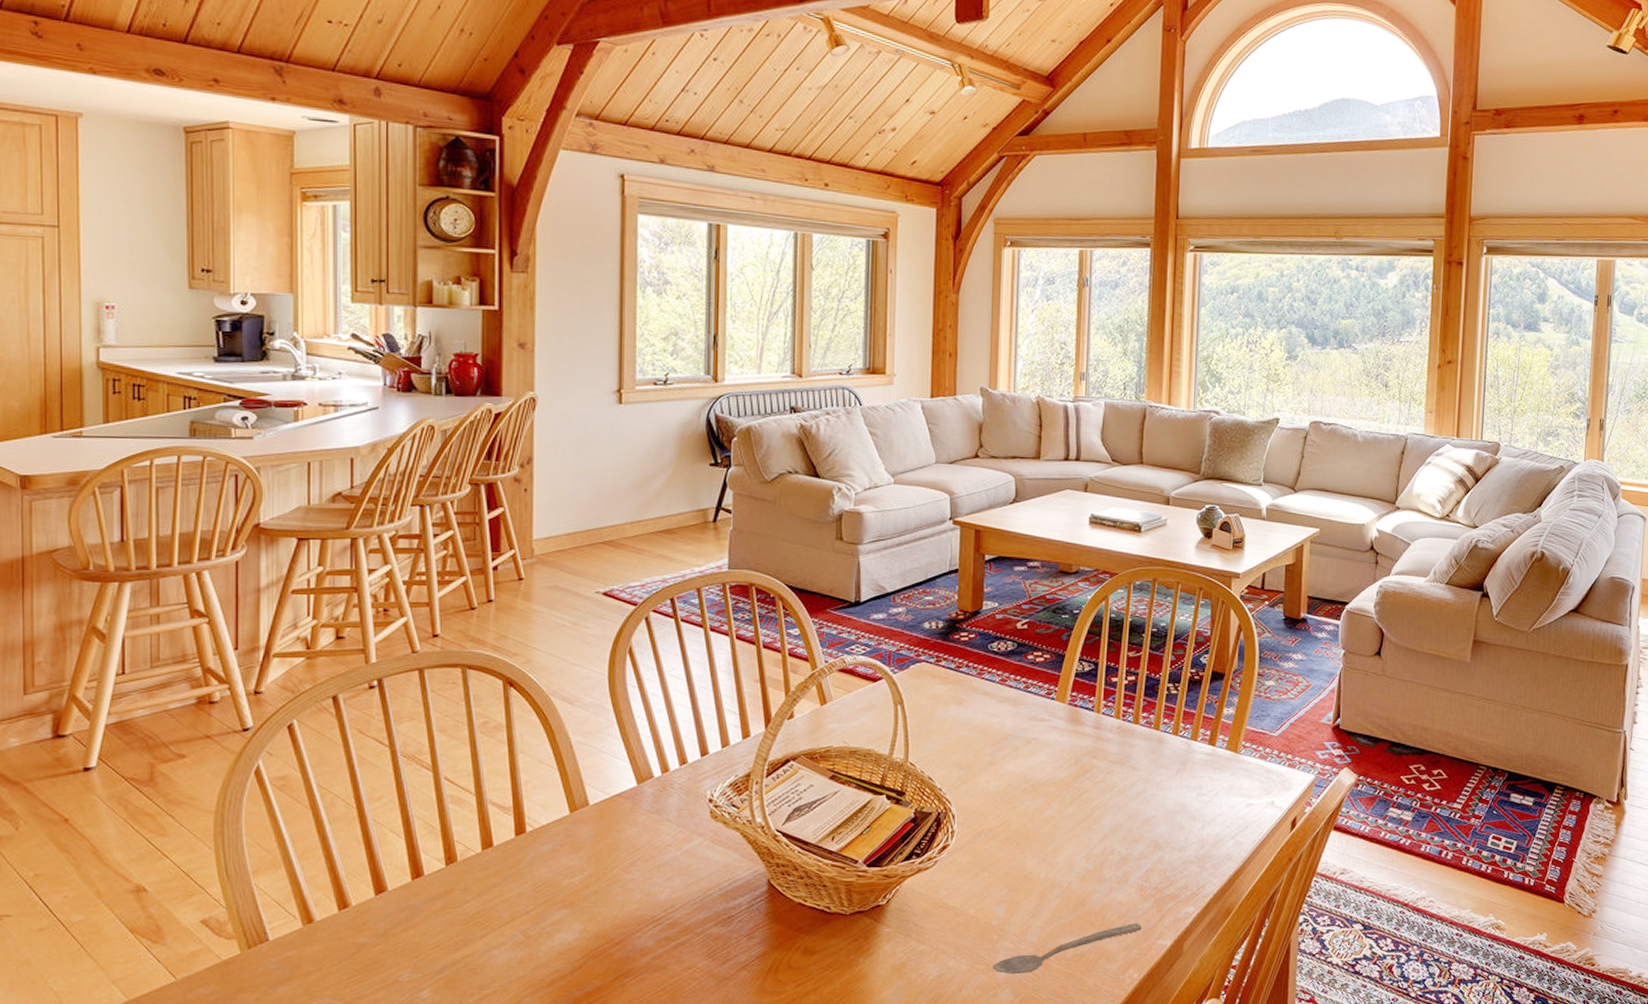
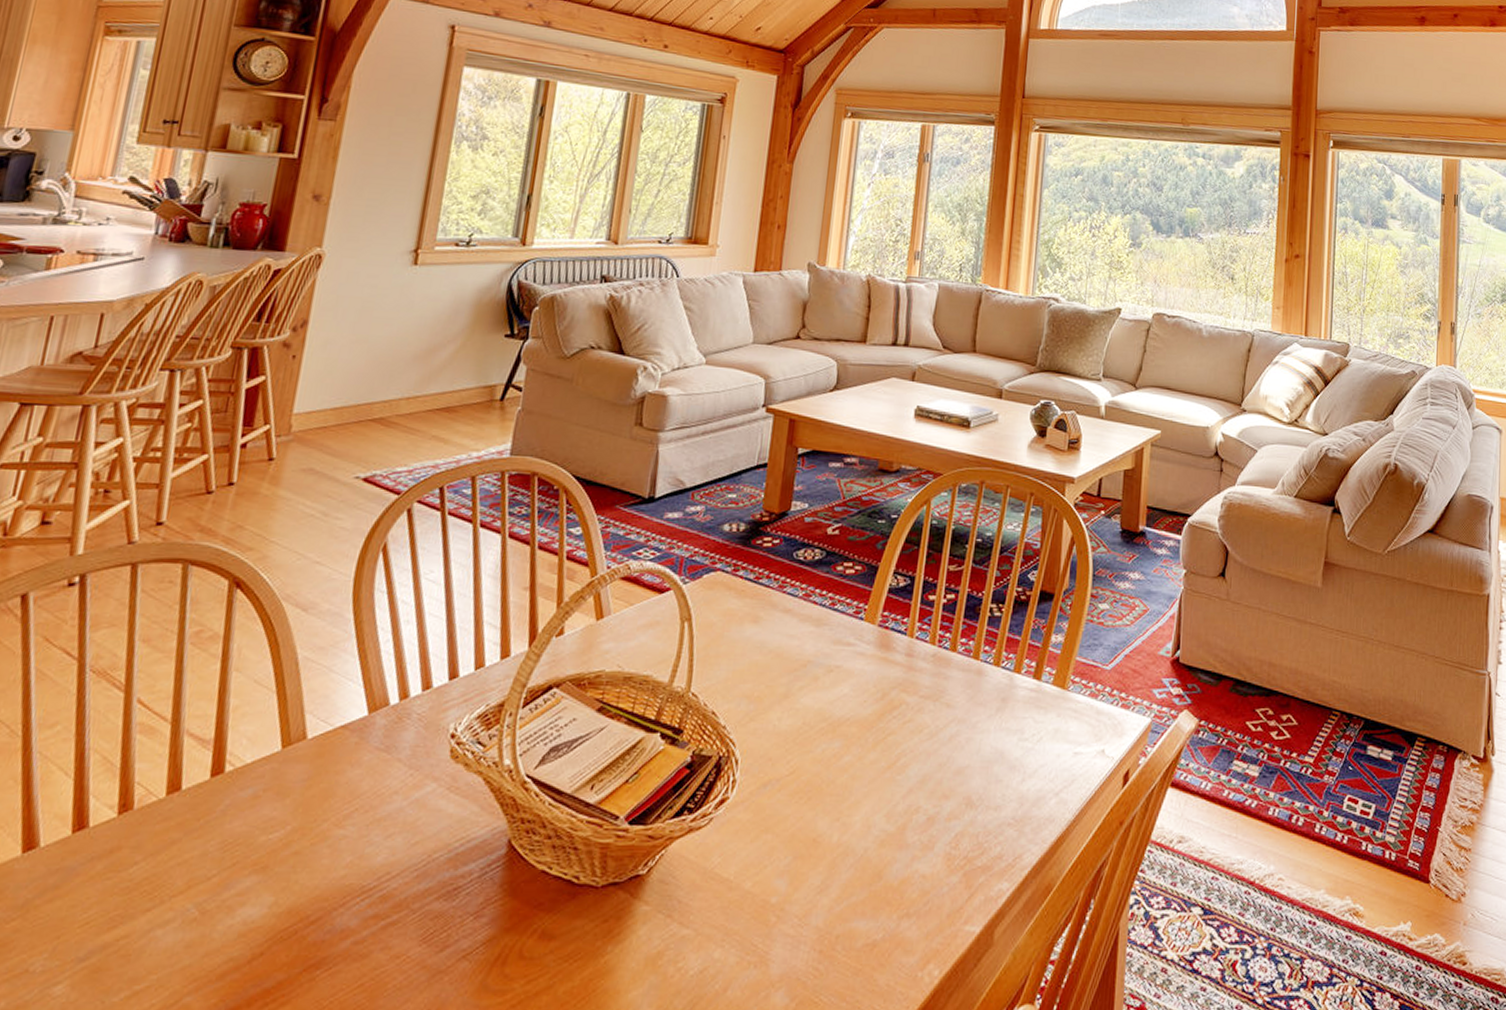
spoon: present [993,922,1142,975] -> none [767,901,947,970]

